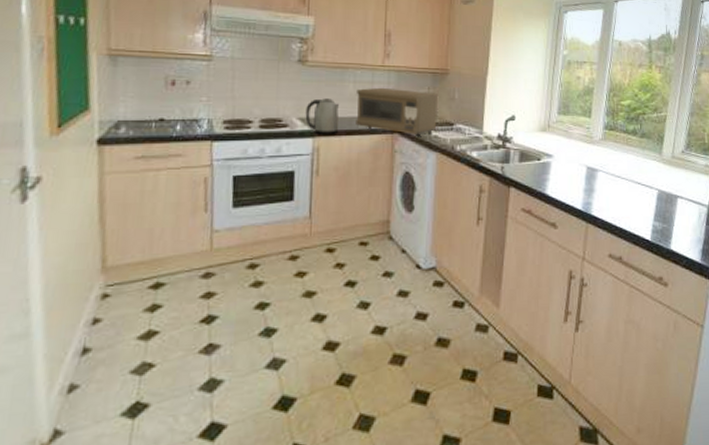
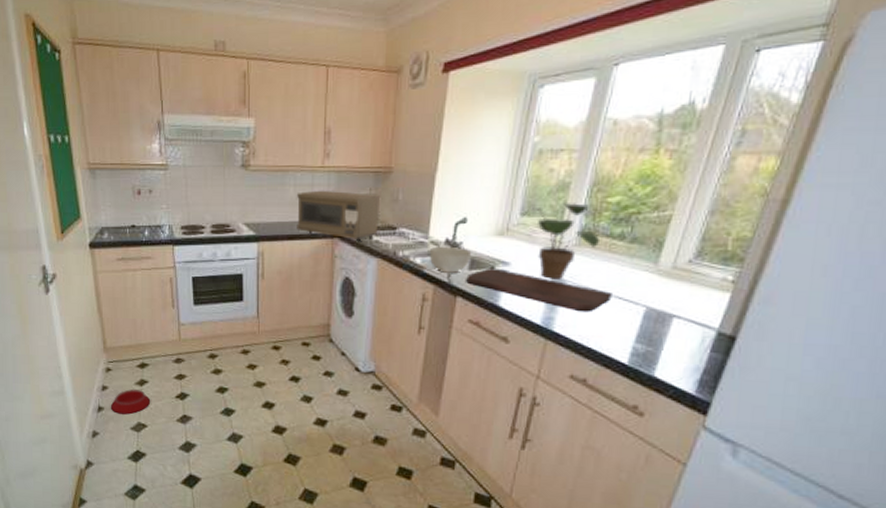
pet bowl: none [103,318,164,356] -> present [111,389,151,415]
kettle: present [305,98,339,134] -> none [250,203,281,239]
bowl: none [484,140,521,165] -> present [429,246,472,273]
cutting board: none [517,160,633,197] -> present [466,267,612,312]
potted plant: none [559,105,619,169] -> present [522,203,599,279]

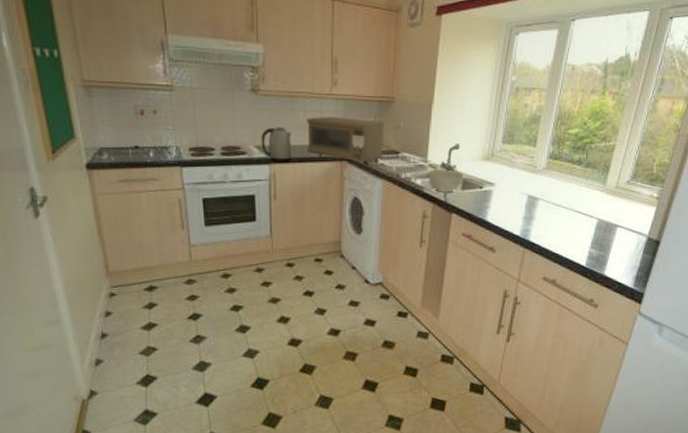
pet bowl: present [111,389,151,415] -> none [116,313,161,341]
kettle: none [250,203,281,239] -> present [261,127,292,161]
cutting board: present [466,267,612,312] -> none [460,188,573,225]
potted plant: present [522,203,599,279] -> none [504,133,563,197]

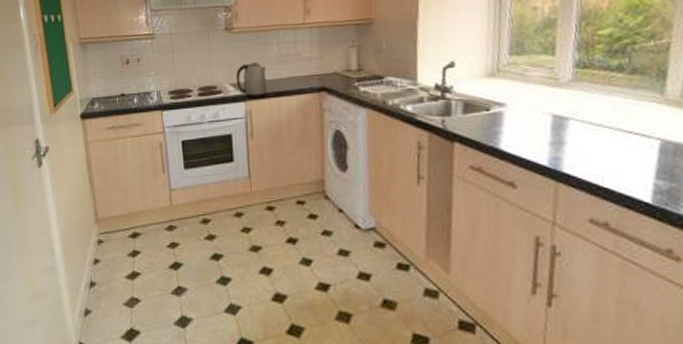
microwave: present [307,116,384,165] -> none [281,45,365,94]
bowl: present [428,169,464,193] -> none [419,91,465,119]

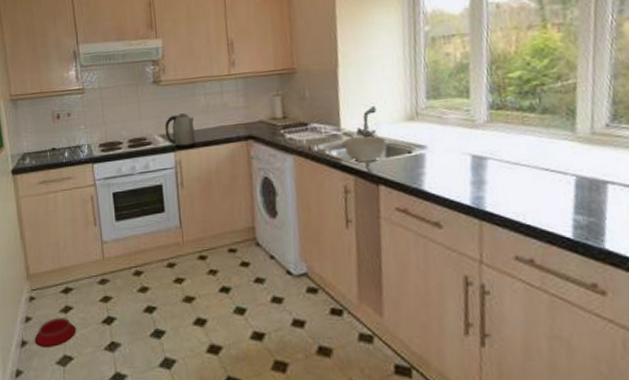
pet bowl: none [104,262,144,290] -> present [35,318,77,349]
bowl: none [419,91,465,119] -> present [343,135,387,163]

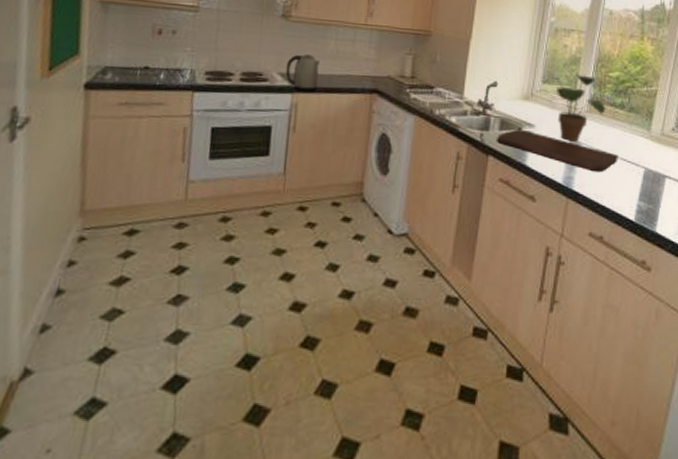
pet bowl: present [35,318,77,349] -> none [76,264,135,300]
bowl: present [343,135,387,163] -> none [463,106,502,133]
cutting board: none [385,152,538,188] -> present [497,128,618,172]
potted plant: none [428,82,511,158] -> present [543,74,605,142]

